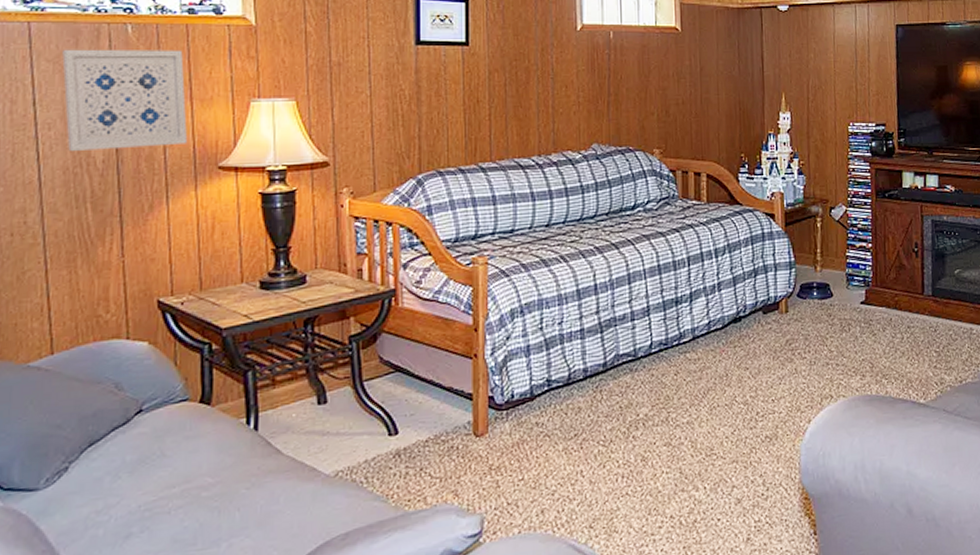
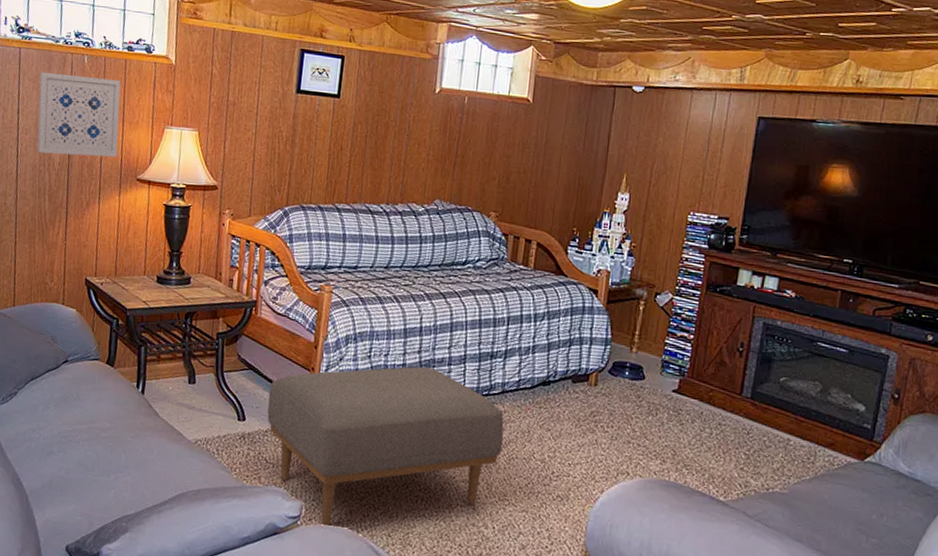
ottoman: none [424,327,702,536] -> present [267,366,504,526]

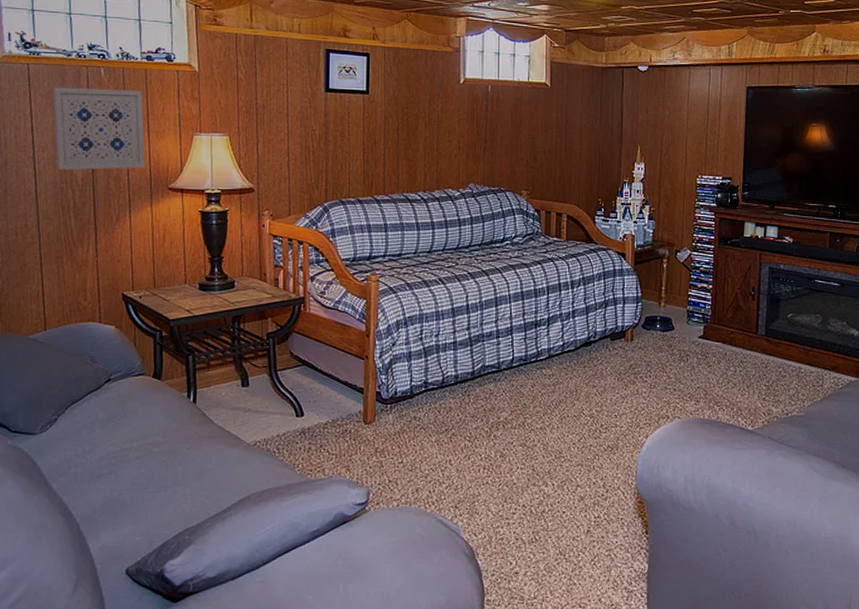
ottoman: present [267,366,504,526] -> none [324,342,554,508]

